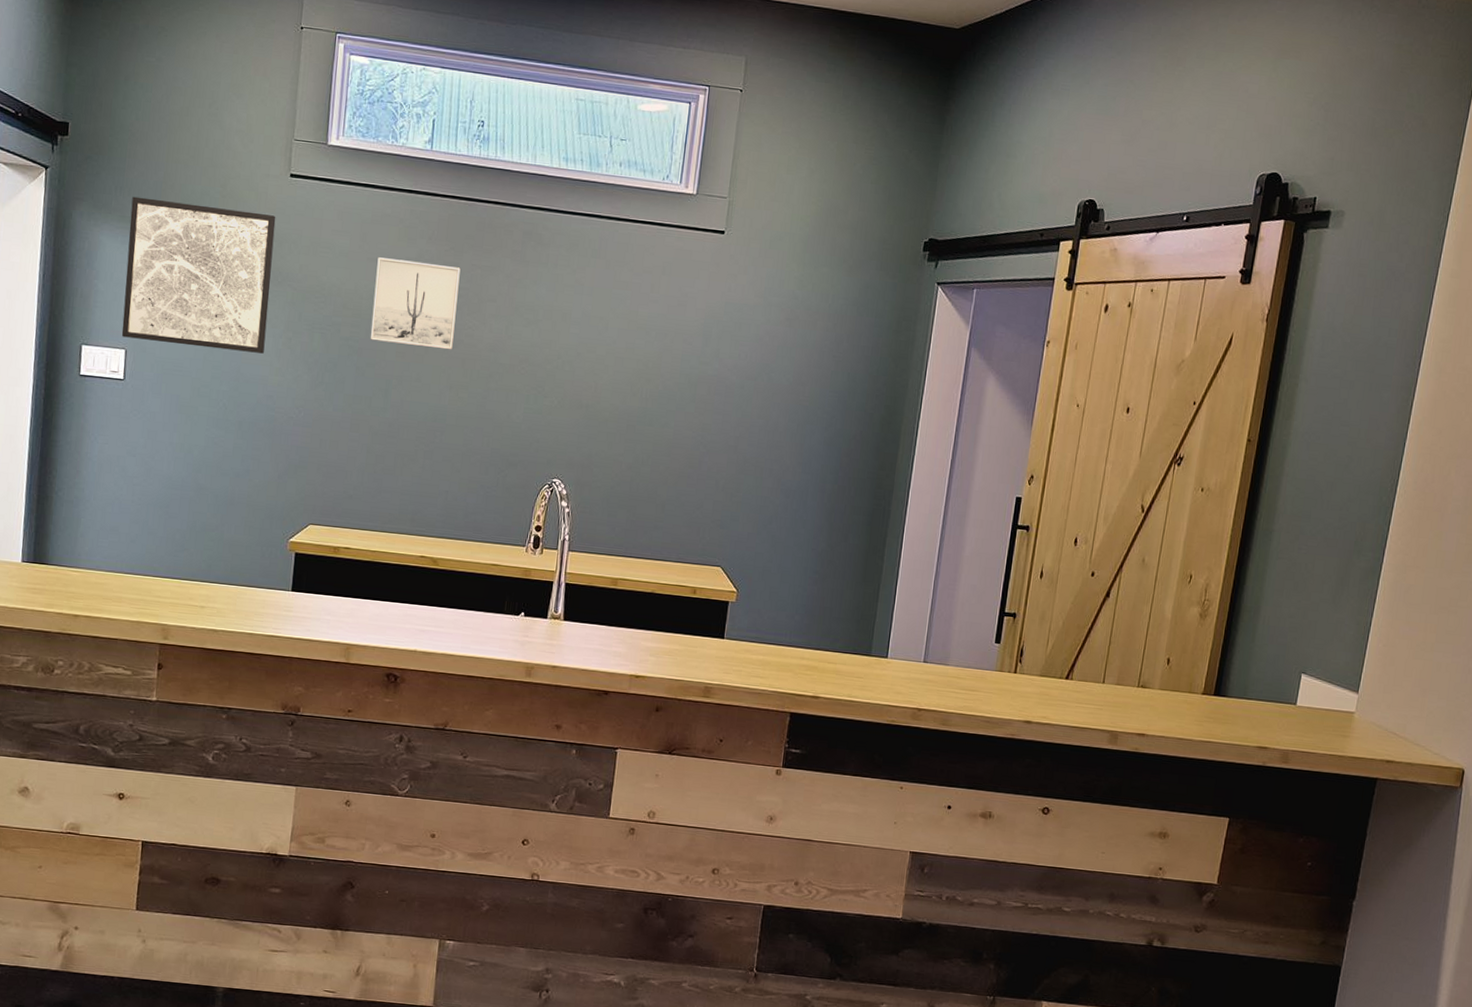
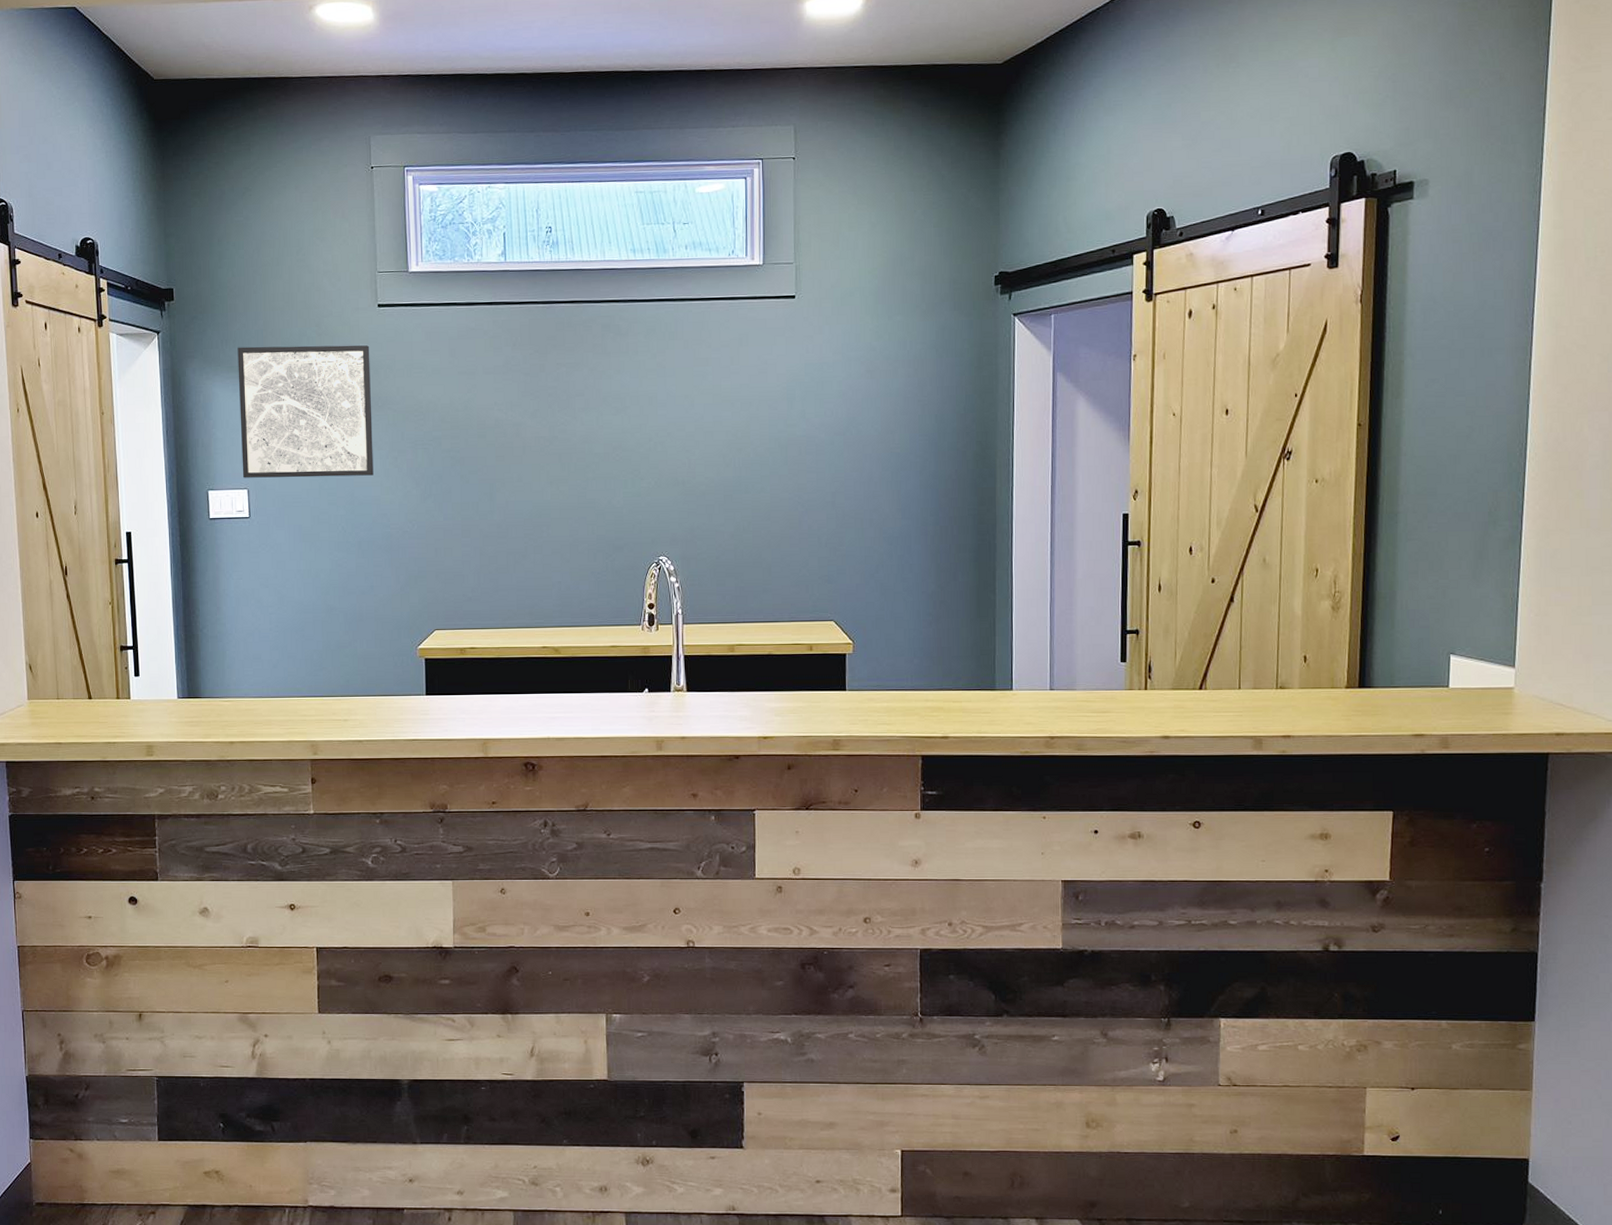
wall art: present [370,257,461,350] -> none [468,368,548,449]

